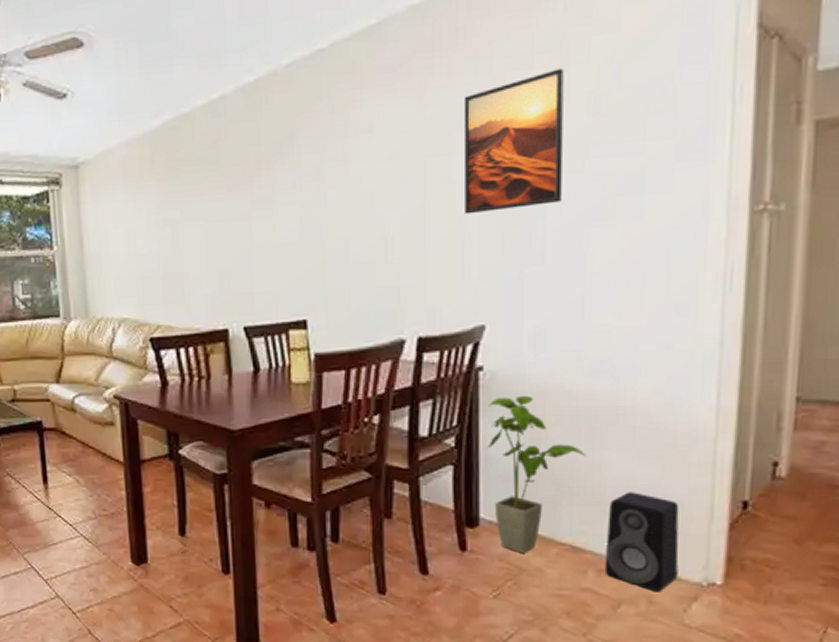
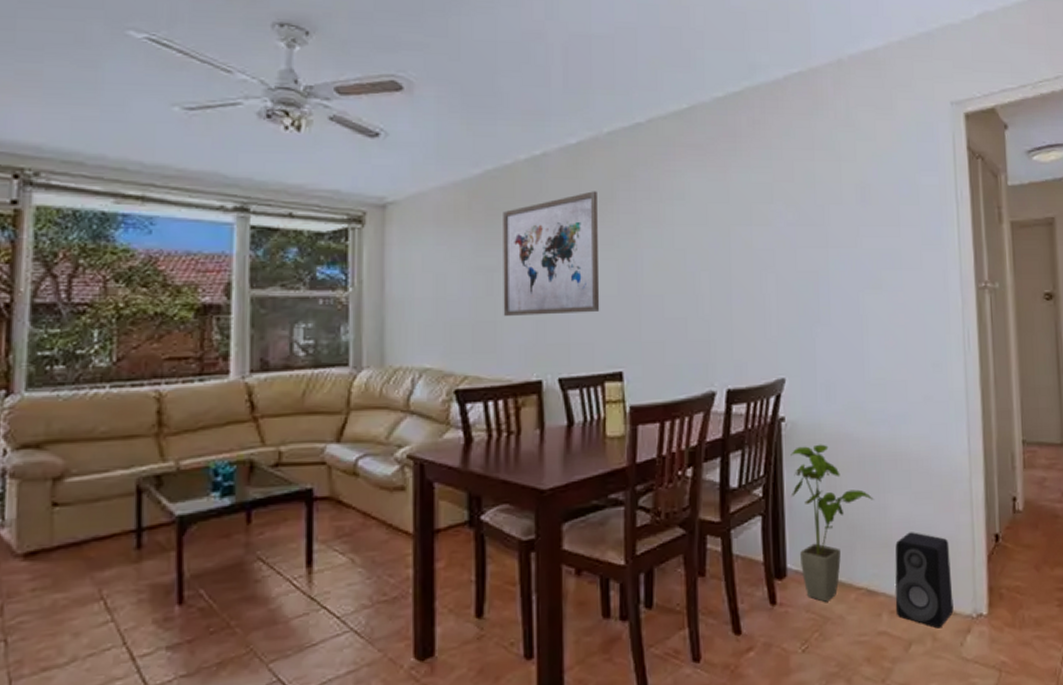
wall art: none [184,132,283,267] -> present [503,191,600,316]
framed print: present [463,68,564,215] -> none [761,163,841,278]

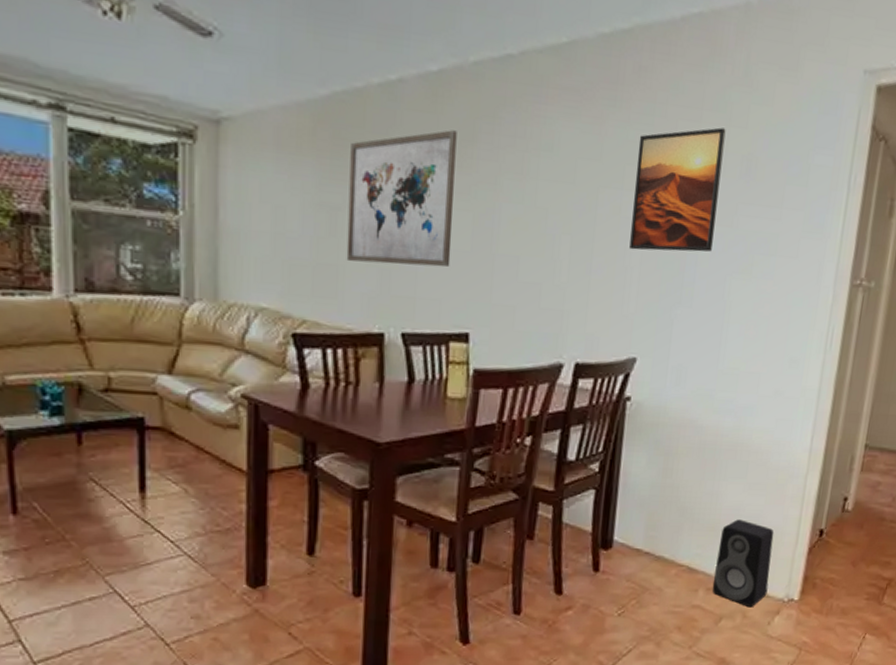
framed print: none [761,163,841,278] -> present [629,127,726,252]
house plant: present [790,444,875,602] -> none [627,427,709,574]

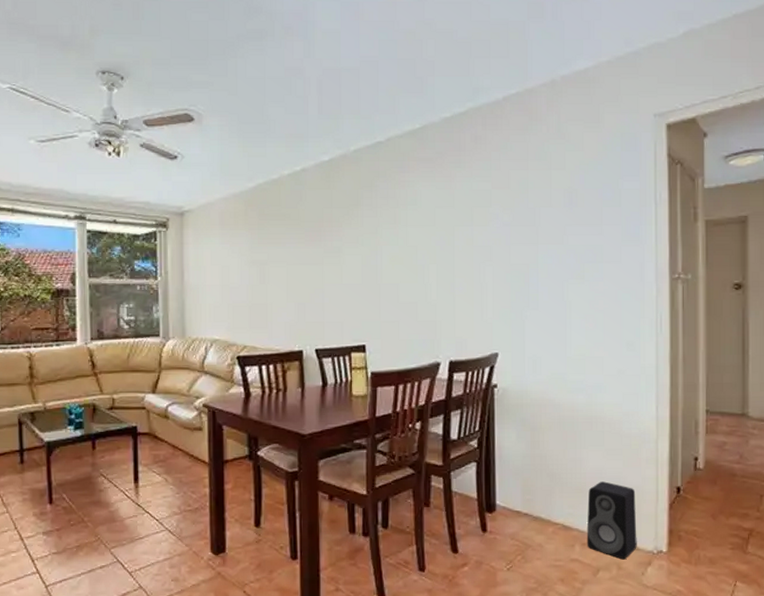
wall art: present [346,130,457,268] -> none [272,199,348,299]
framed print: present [629,127,726,252] -> none [481,171,549,270]

